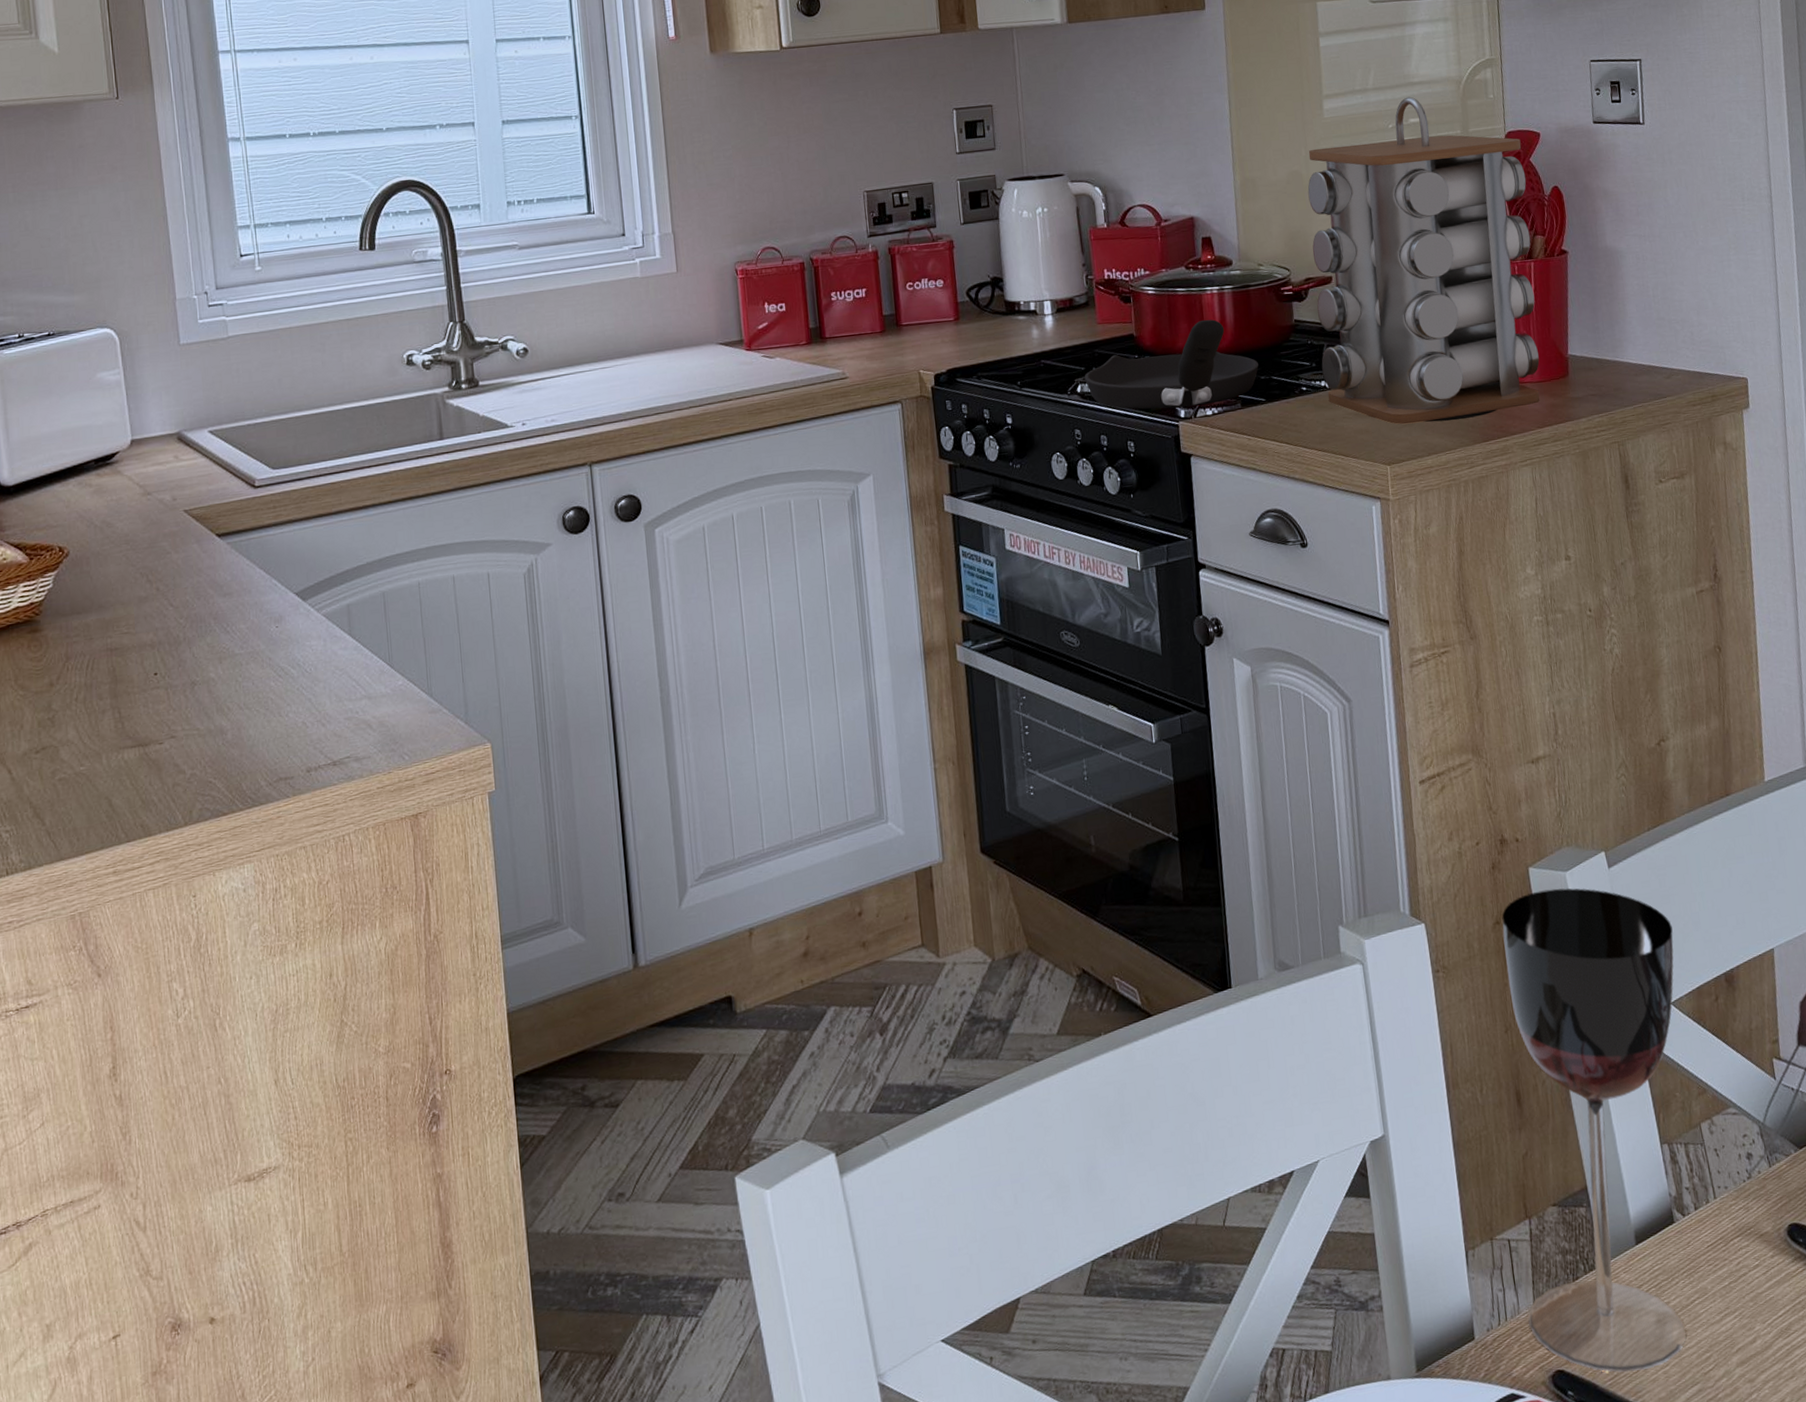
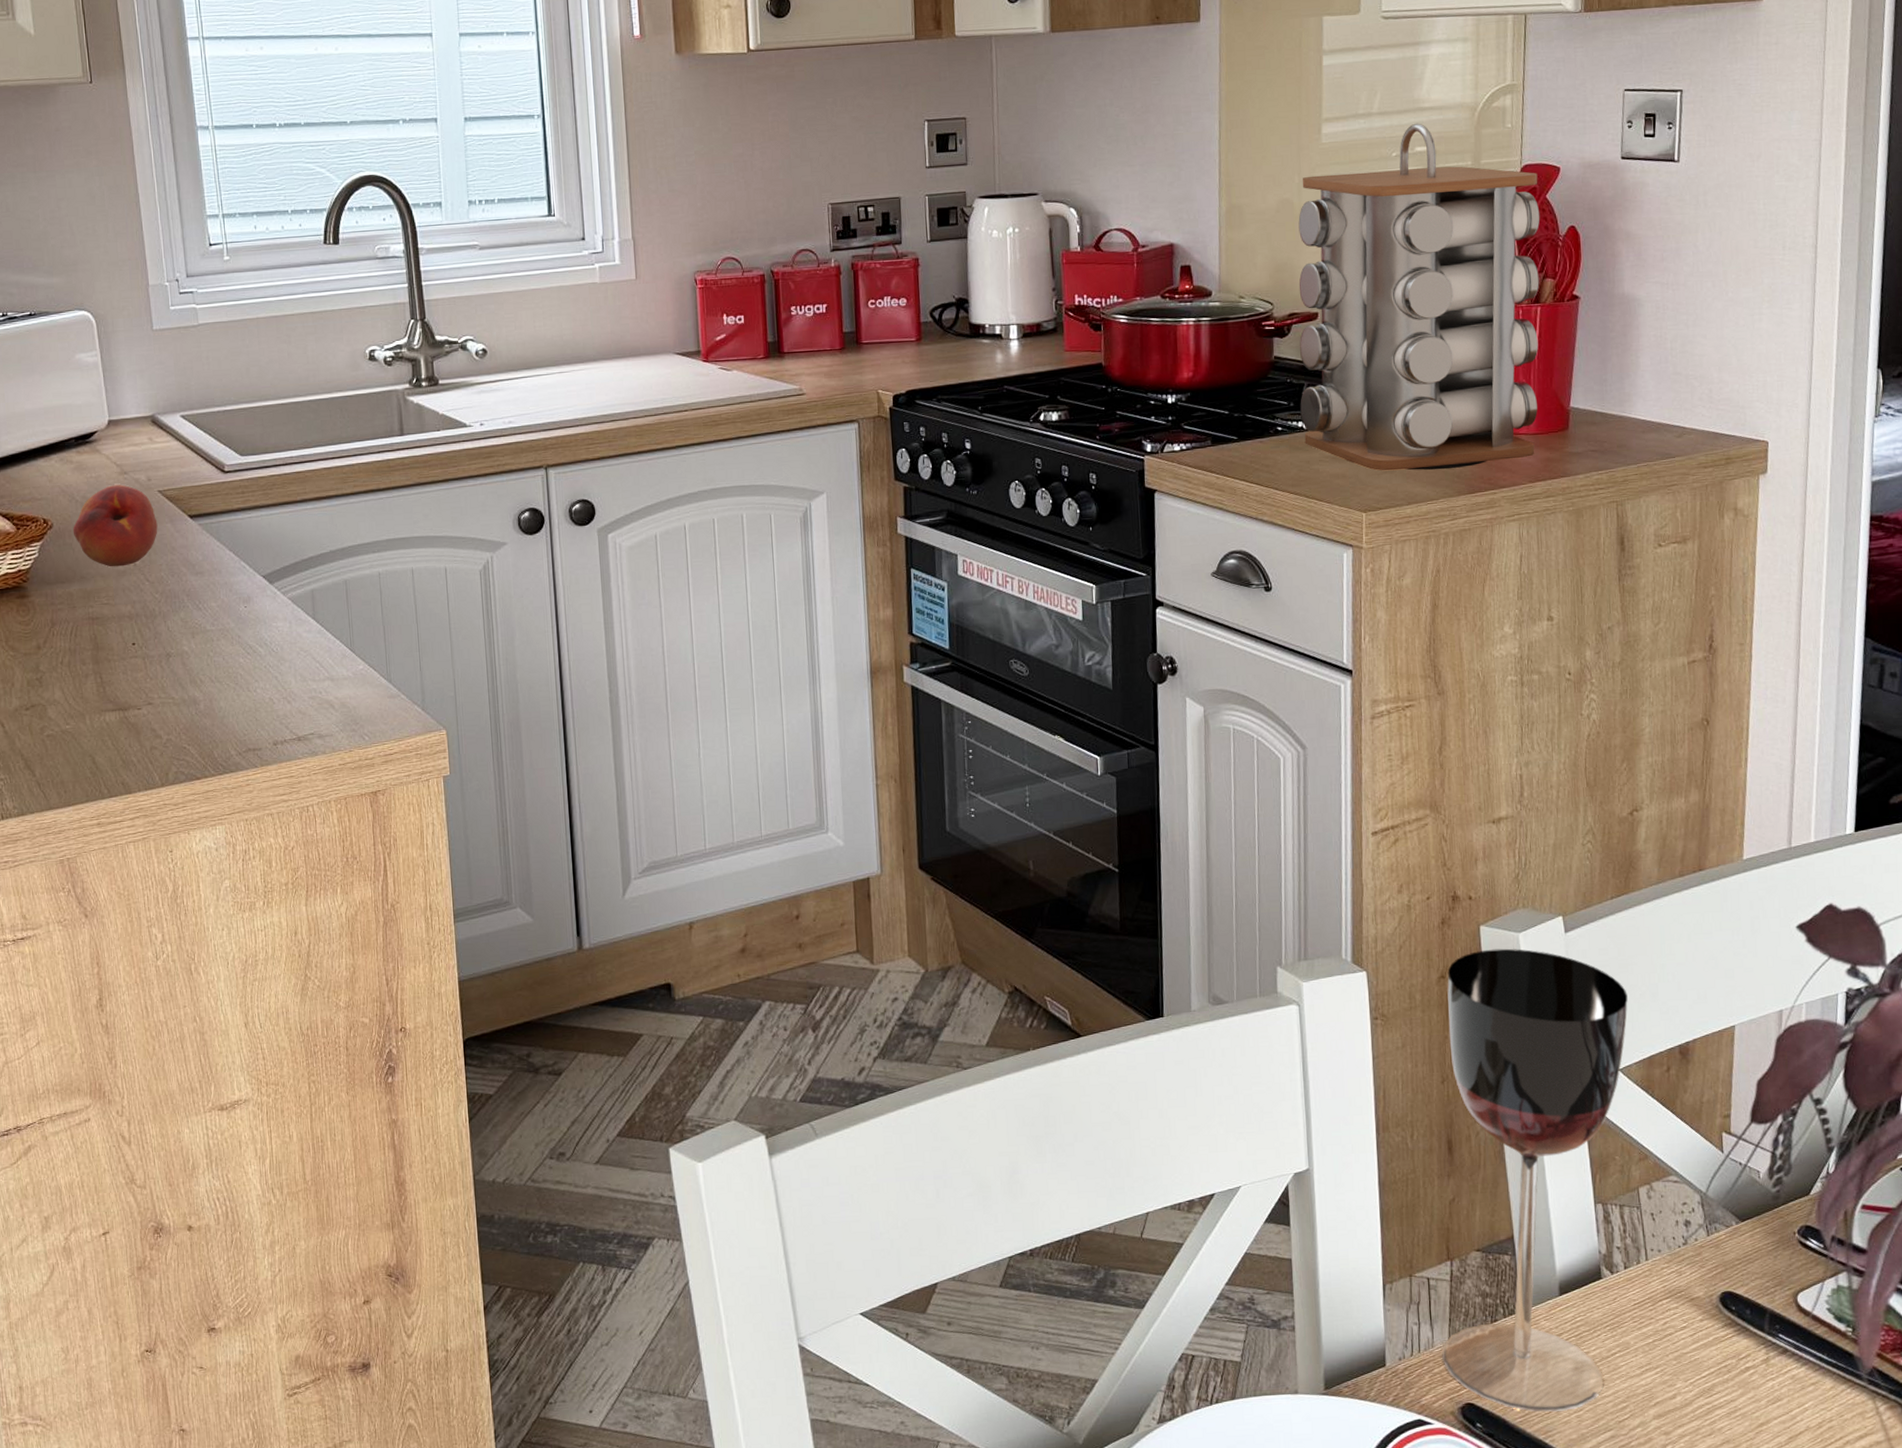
fruit: none [90,506,183,594] -> present [72,484,158,567]
frying pan: present [1084,319,1259,410] -> none [1048,351,1233,442]

